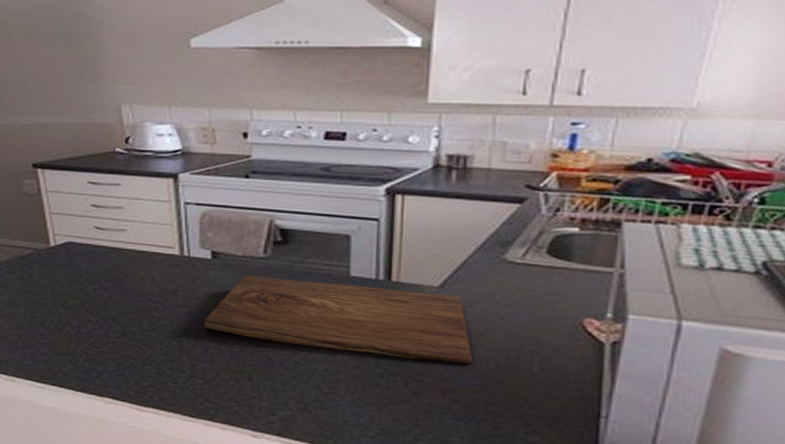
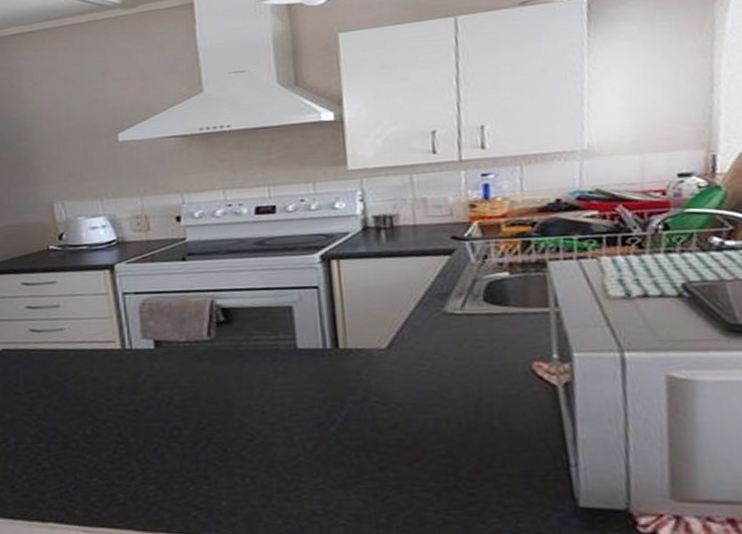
cutting board: present [204,275,473,365] -> none [152,355,433,431]

